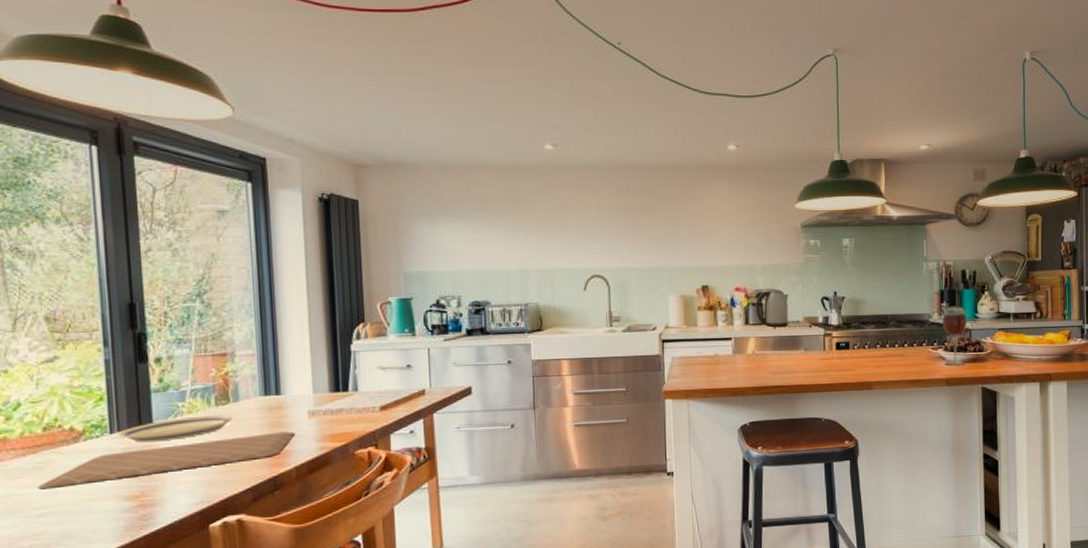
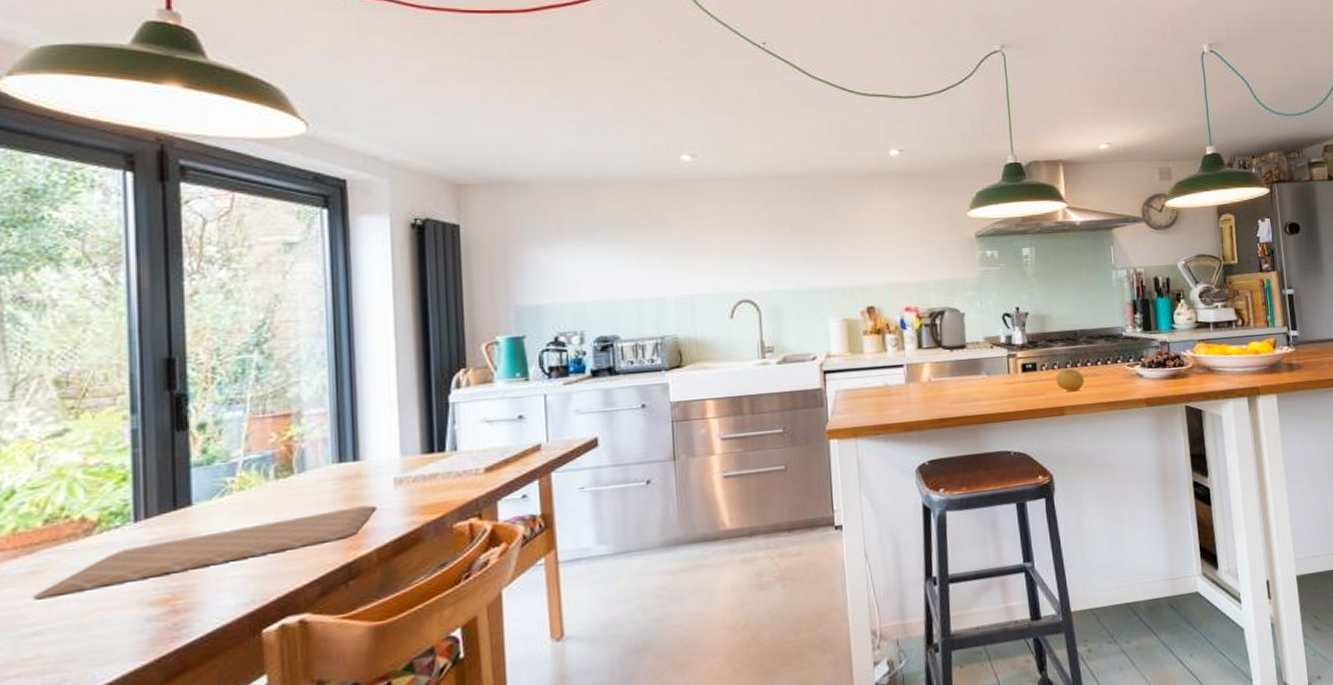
plate: present [118,415,233,443] -> none [145,489,298,531]
fruit: none [866,348,891,369] -> present [1056,368,1084,392]
wineglass: present [942,305,967,366] -> none [1137,316,1166,384]

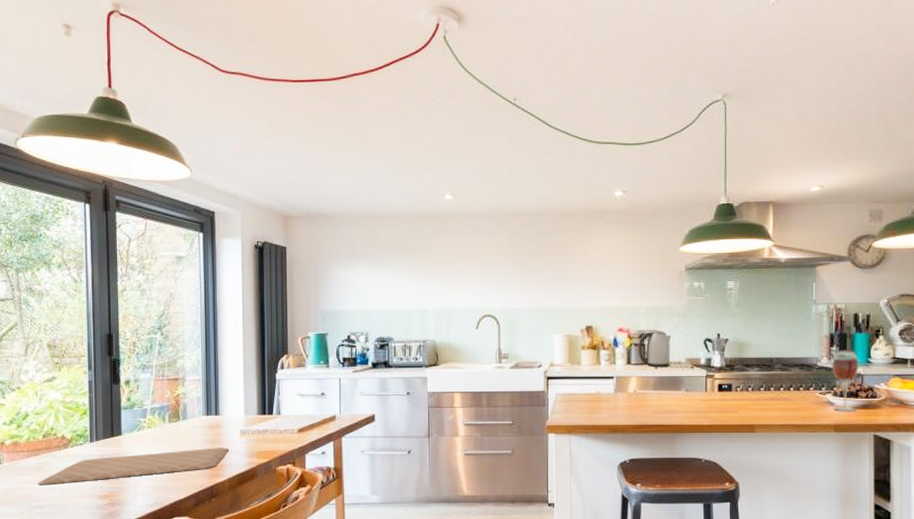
fruit: present [1056,368,1084,392] -> none [749,391,776,412]
wineglass: none [1137,316,1166,384] -> present [832,350,859,412]

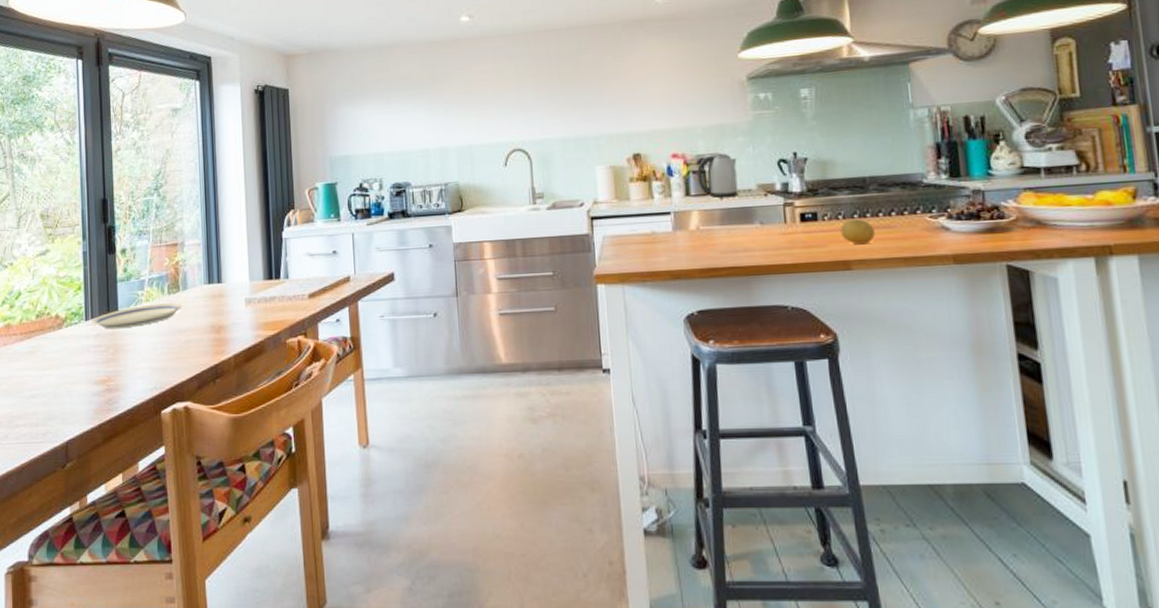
placemat: present [38,448,230,486] -> none [32,319,234,372]
plate: none [96,431,182,451] -> present [92,303,182,329]
fruit: none [749,391,776,412] -> present [840,218,875,245]
wineglass: present [832,350,859,412] -> none [941,160,980,239]

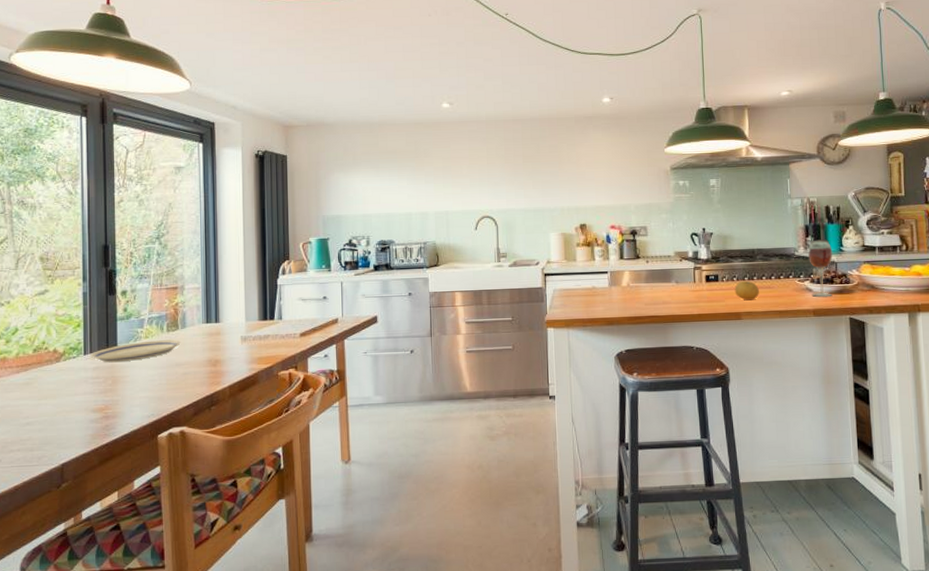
kettle: present [697,153,739,198] -> none [629,226,660,261]
wineglass: none [941,160,980,239] -> present [808,239,833,298]

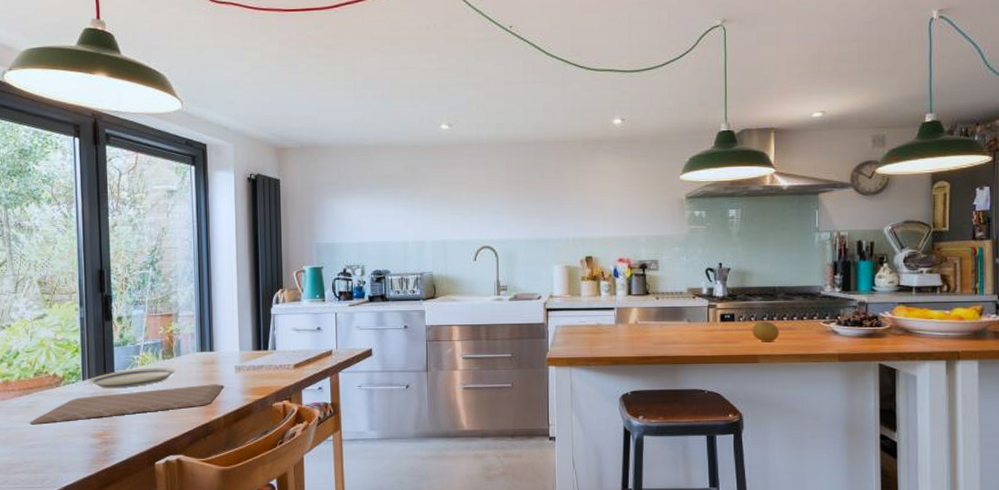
placemat: none [28,355,230,402] -> present [30,384,225,425]
wineglass: present [808,239,833,298] -> none [836,278,863,341]

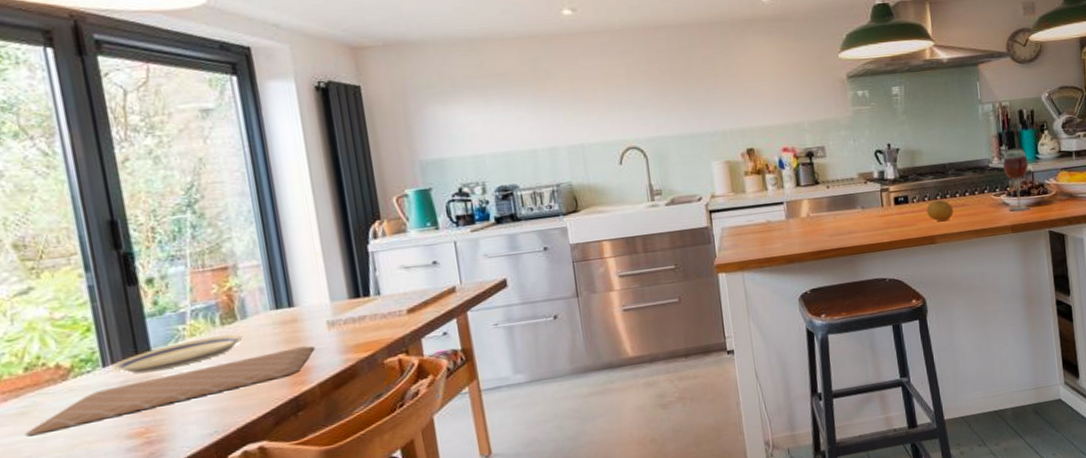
wineglass: none [836,278,863,341] -> present [1003,147,1031,212]

